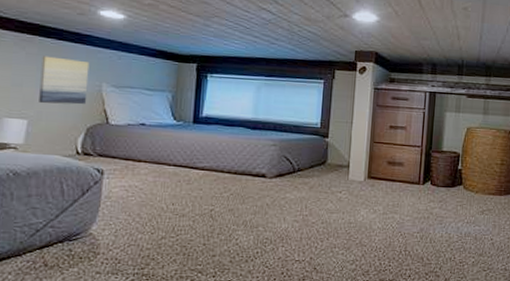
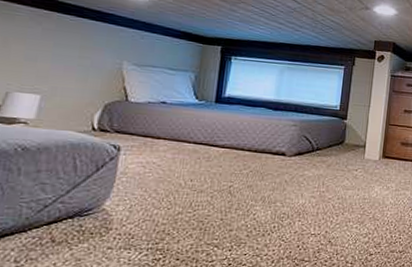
wall art: present [39,56,90,105] -> none [54,32,111,82]

